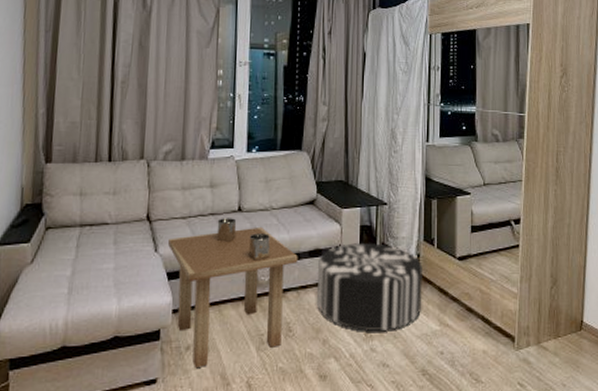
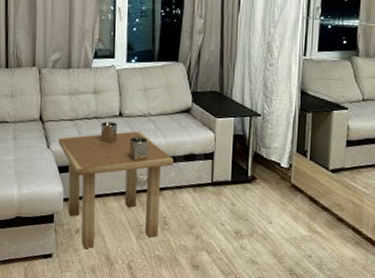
pouf: present [316,242,424,331] -> none [190,150,295,232]

